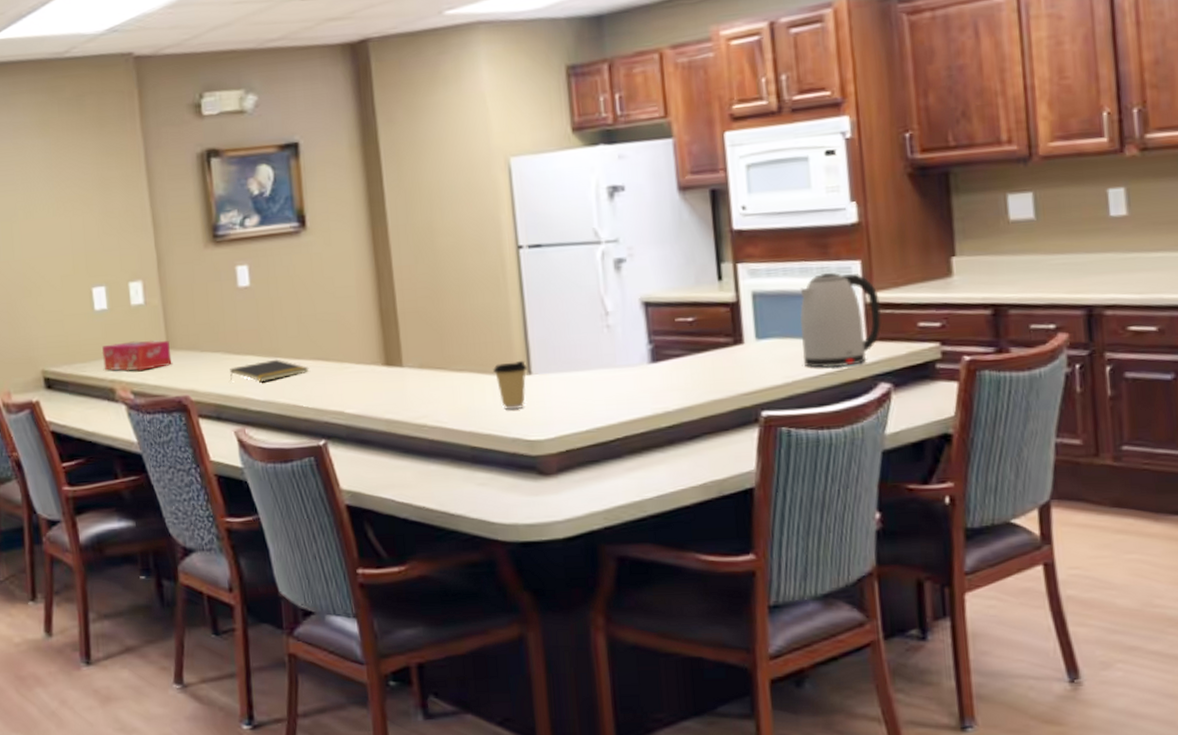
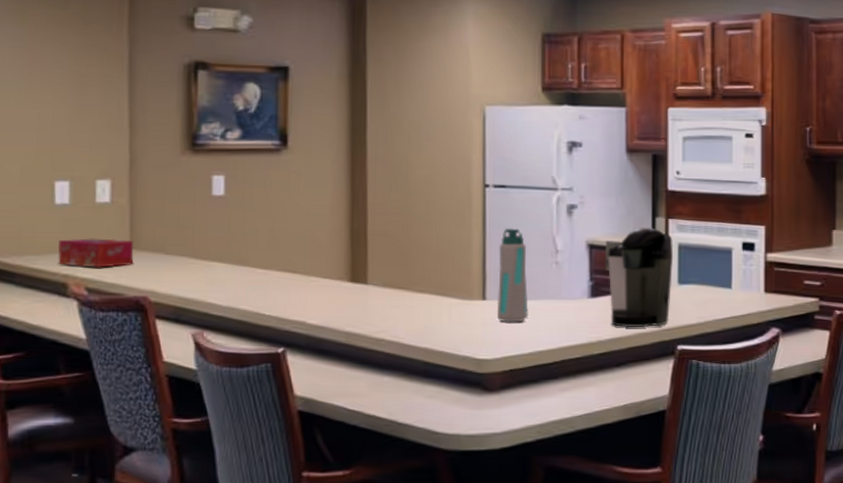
notepad: present [230,359,309,383] -> none [194,267,276,289]
coffee cup: present [493,360,528,410] -> none [451,286,483,330]
water bottle: none [540,290,582,398] -> present [496,227,529,323]
coffee maker: none [663,276,748,395] -> present [606,227,674,328]
kettle: present [800,272,882,368] -> none [714,233,778,313]

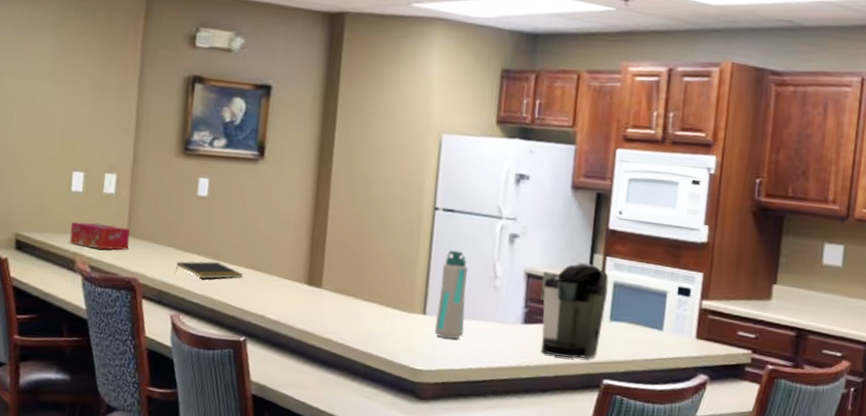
notepad: none [194,267,276,289] -> present [175,261,244,280]

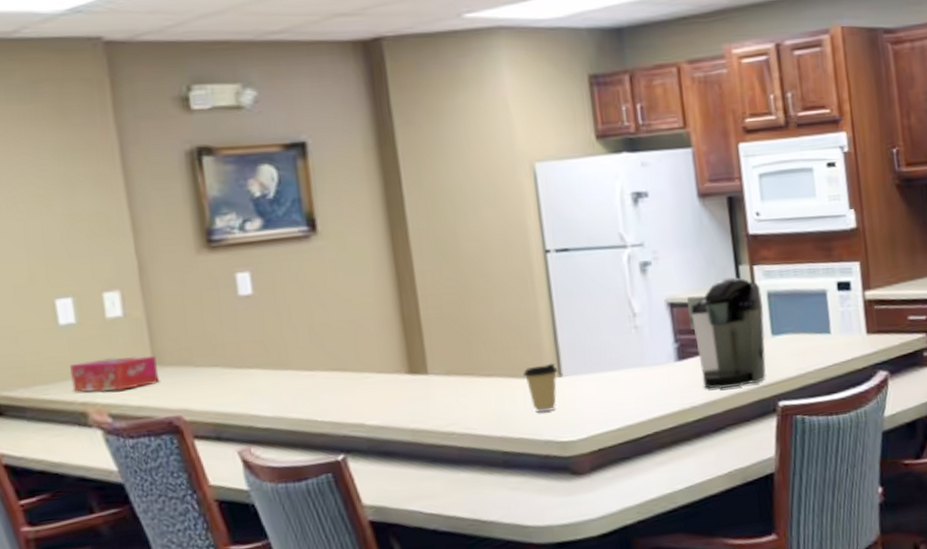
notepad: present [175,261,244,280] -> none [231,371,324,399]
coffee cup: none [395,301,424,341] -> present [523,362,558,413]
water bottle: present [434,250,468,339] -> none [569,293,613,399]

